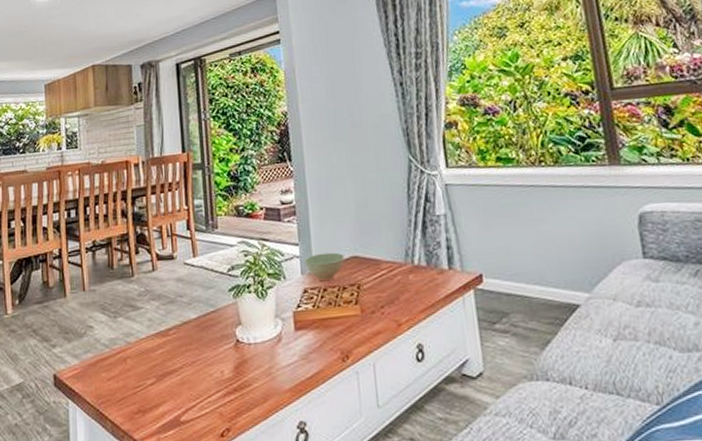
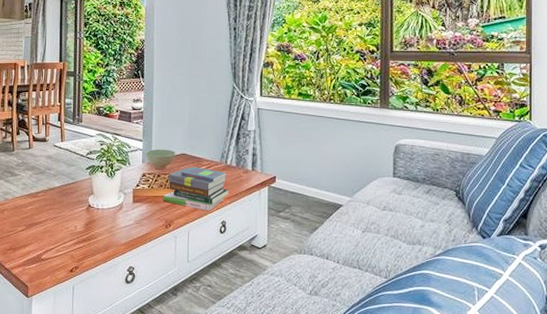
books: none [334,272,422,332] -> present [163,166,229,211]

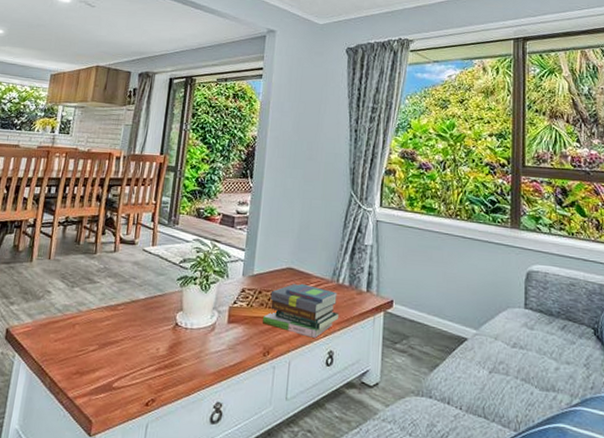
bowl: present [145,149,176,170] -> none [247,260,282,286]

